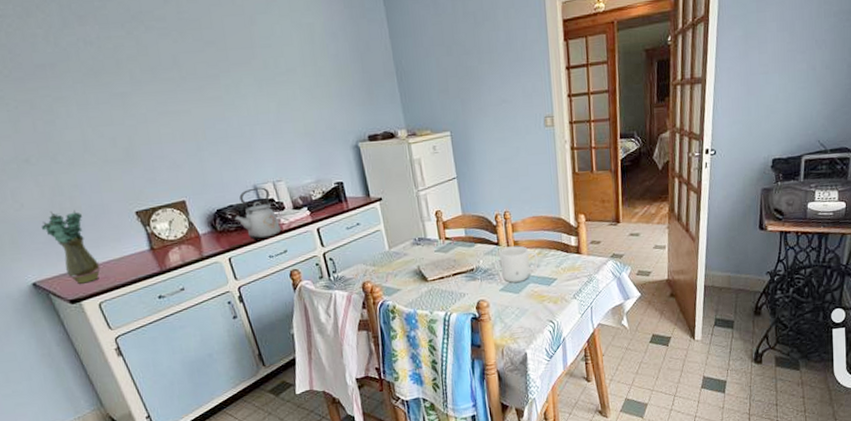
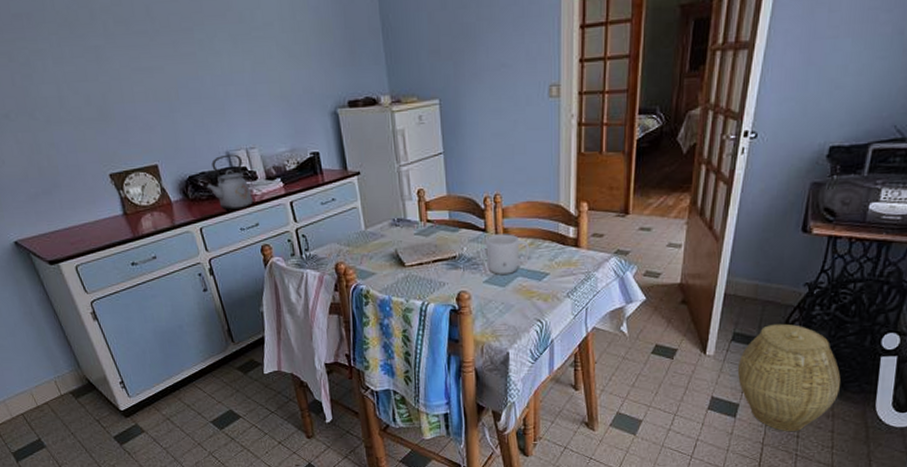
vase: present [41,209,101,284] -> none [21,168,77,245]
woven basket: none [721,307,804,402] -> present [737,323,841,432]

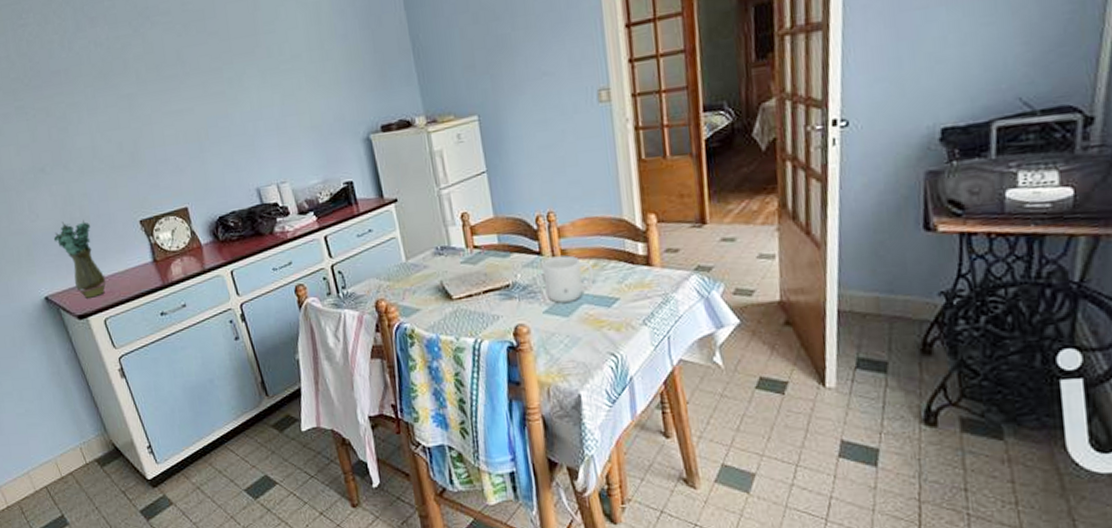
vase: none [21,168,77,245] -> present [53,219,106,298]
kettle: present [205,154,253,211] -> none [235,190,285,251]
woven basket: present [737,323,841,432] -> none [869,343,1012,484]

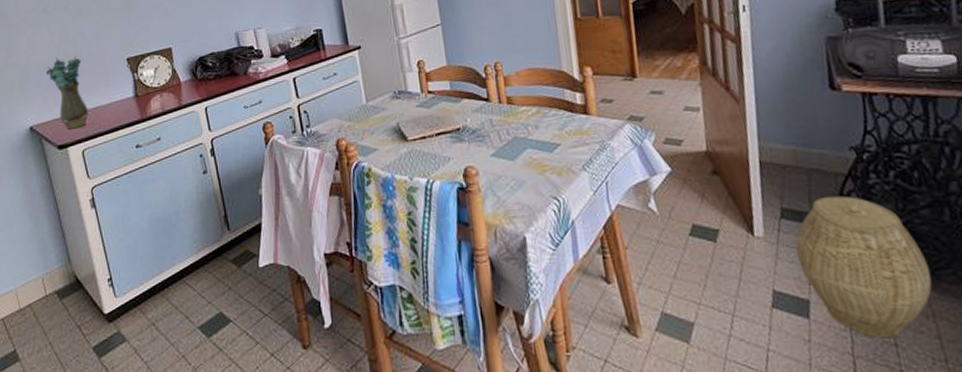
mug: present [542,255,595,303] -> none [490,102,538,147]
woven basket: none [869,343,1012,484] -> present [795,195,932,339]

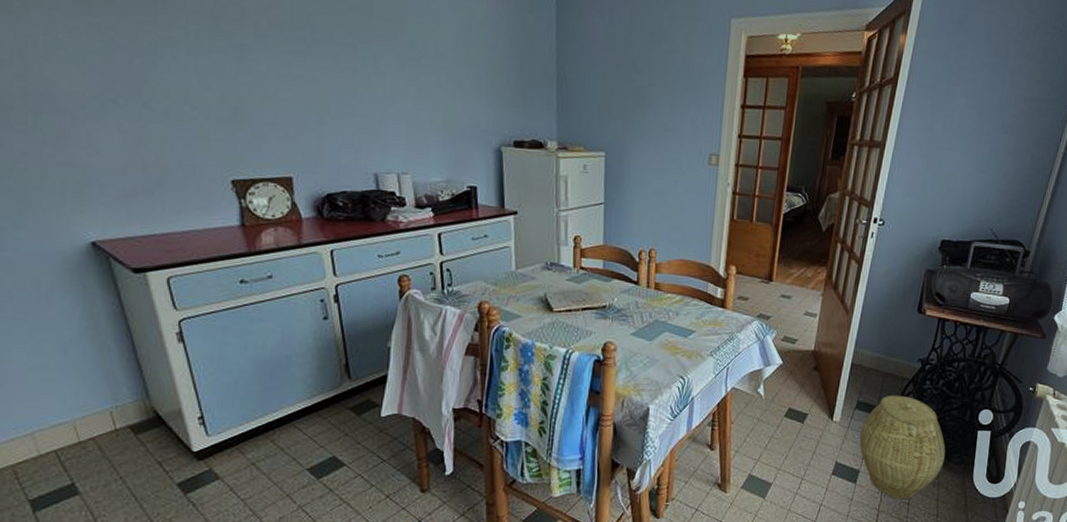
vase: present [45,55,89,129] -> none [115,163,177,252]

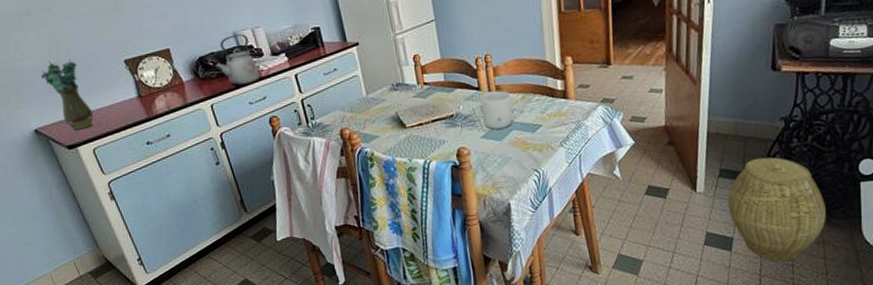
vase: none [115,163,177,252] -> present [40,58,94,130]
kettle: none [344,176,397,236] -> present [214,34,260,87]
mug: none [636,288,679,328] -> present [480,90,523,129]

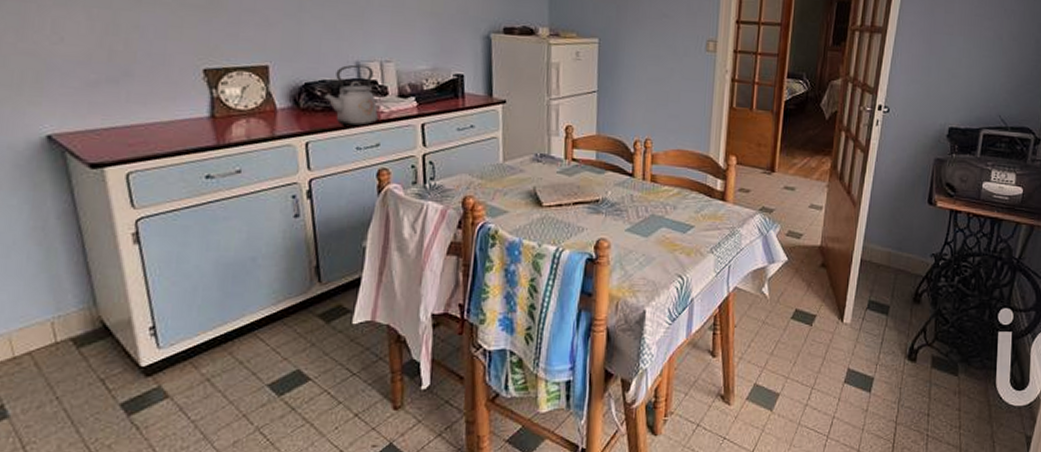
vase: present [40,58,94,130] -> none [78,51,141,146]
mug: present [480,90,523,129] -> none [631,180,677,224]
woven basket: present [727,157,826,262] -> none [872,293,965,410]

